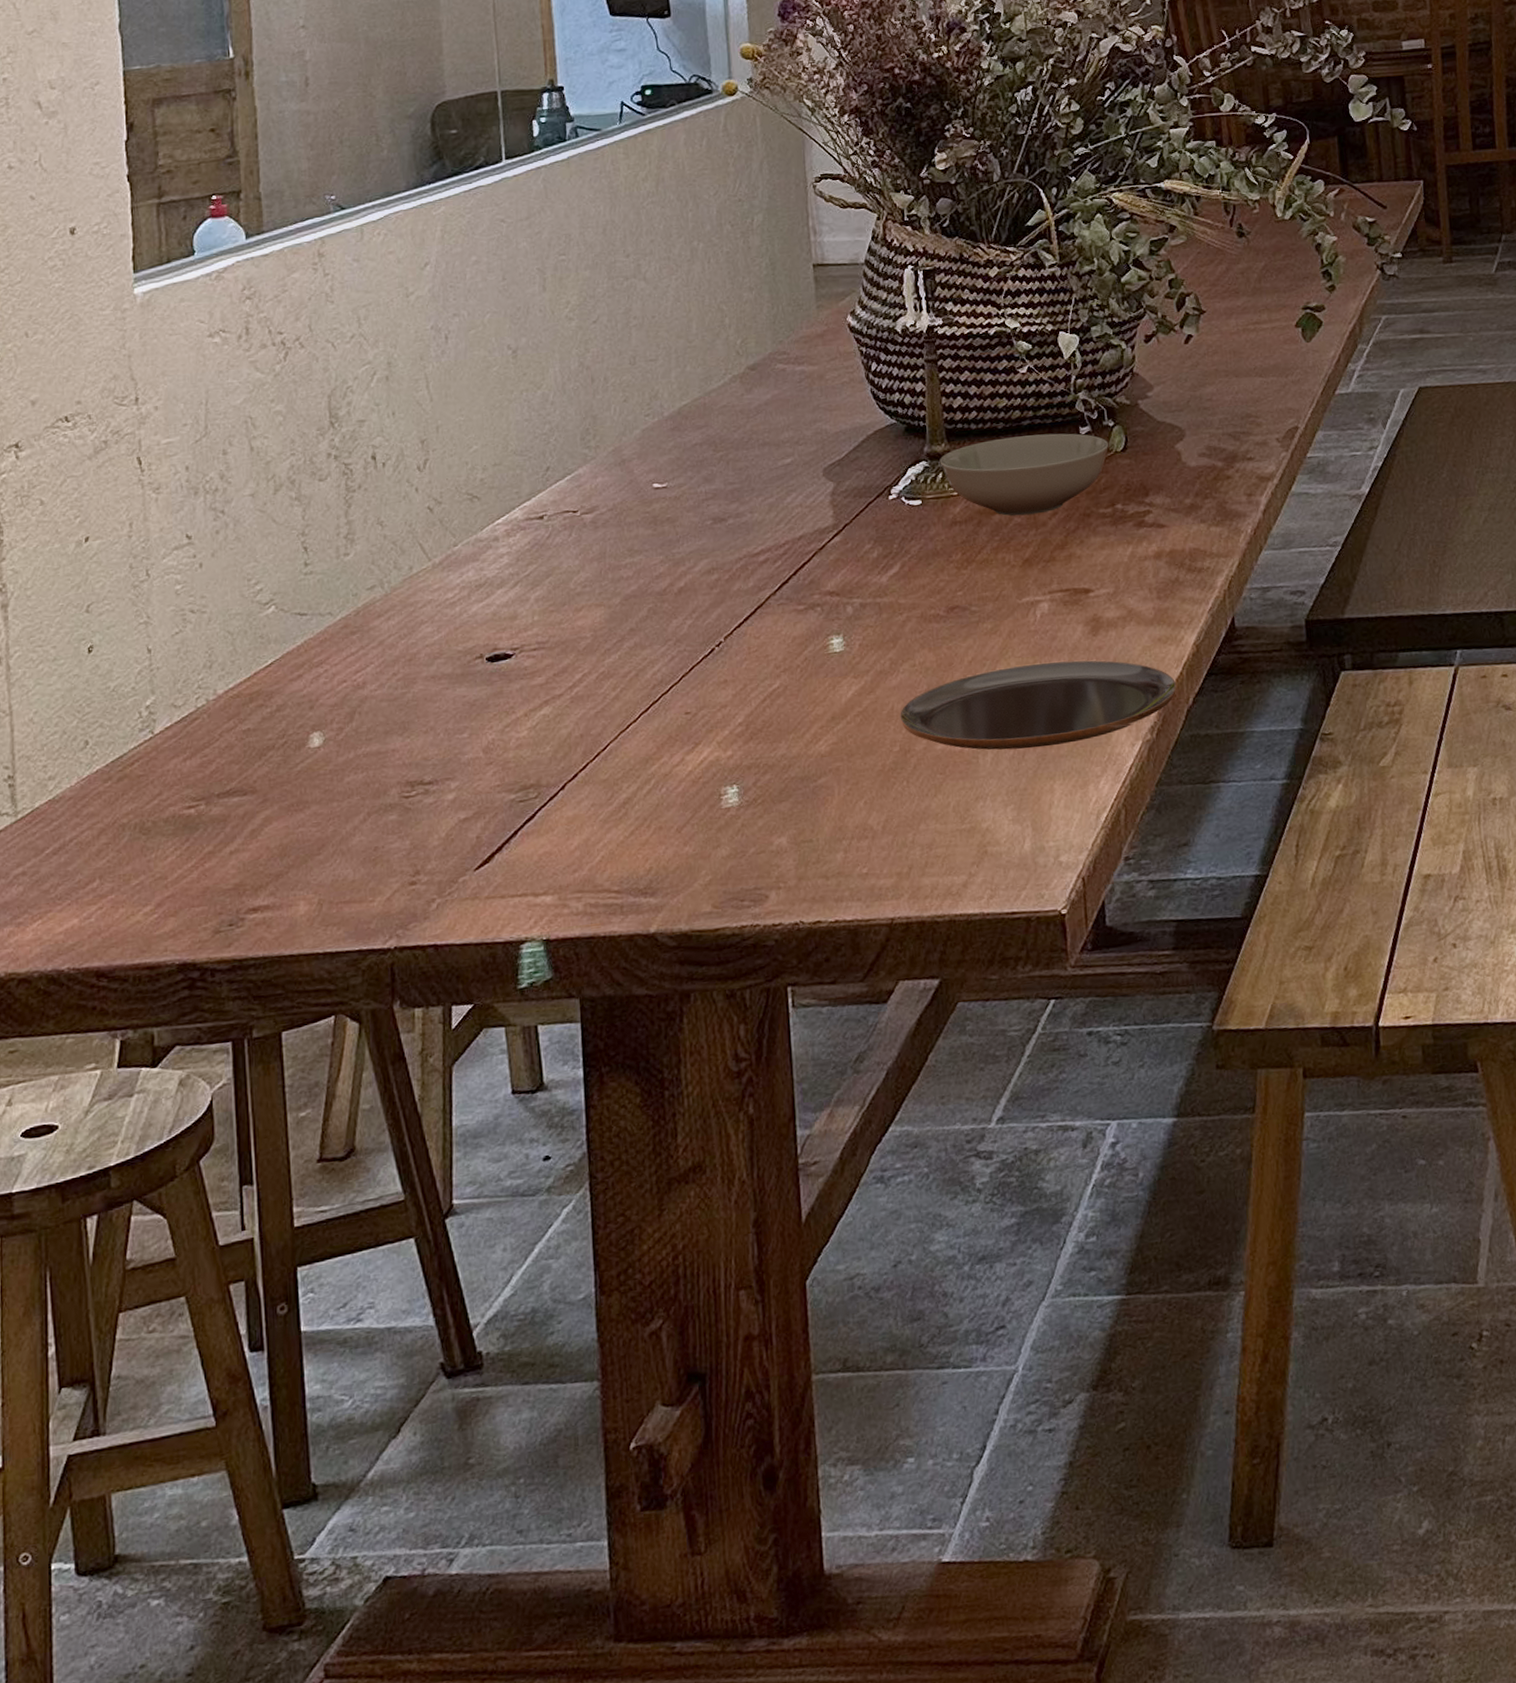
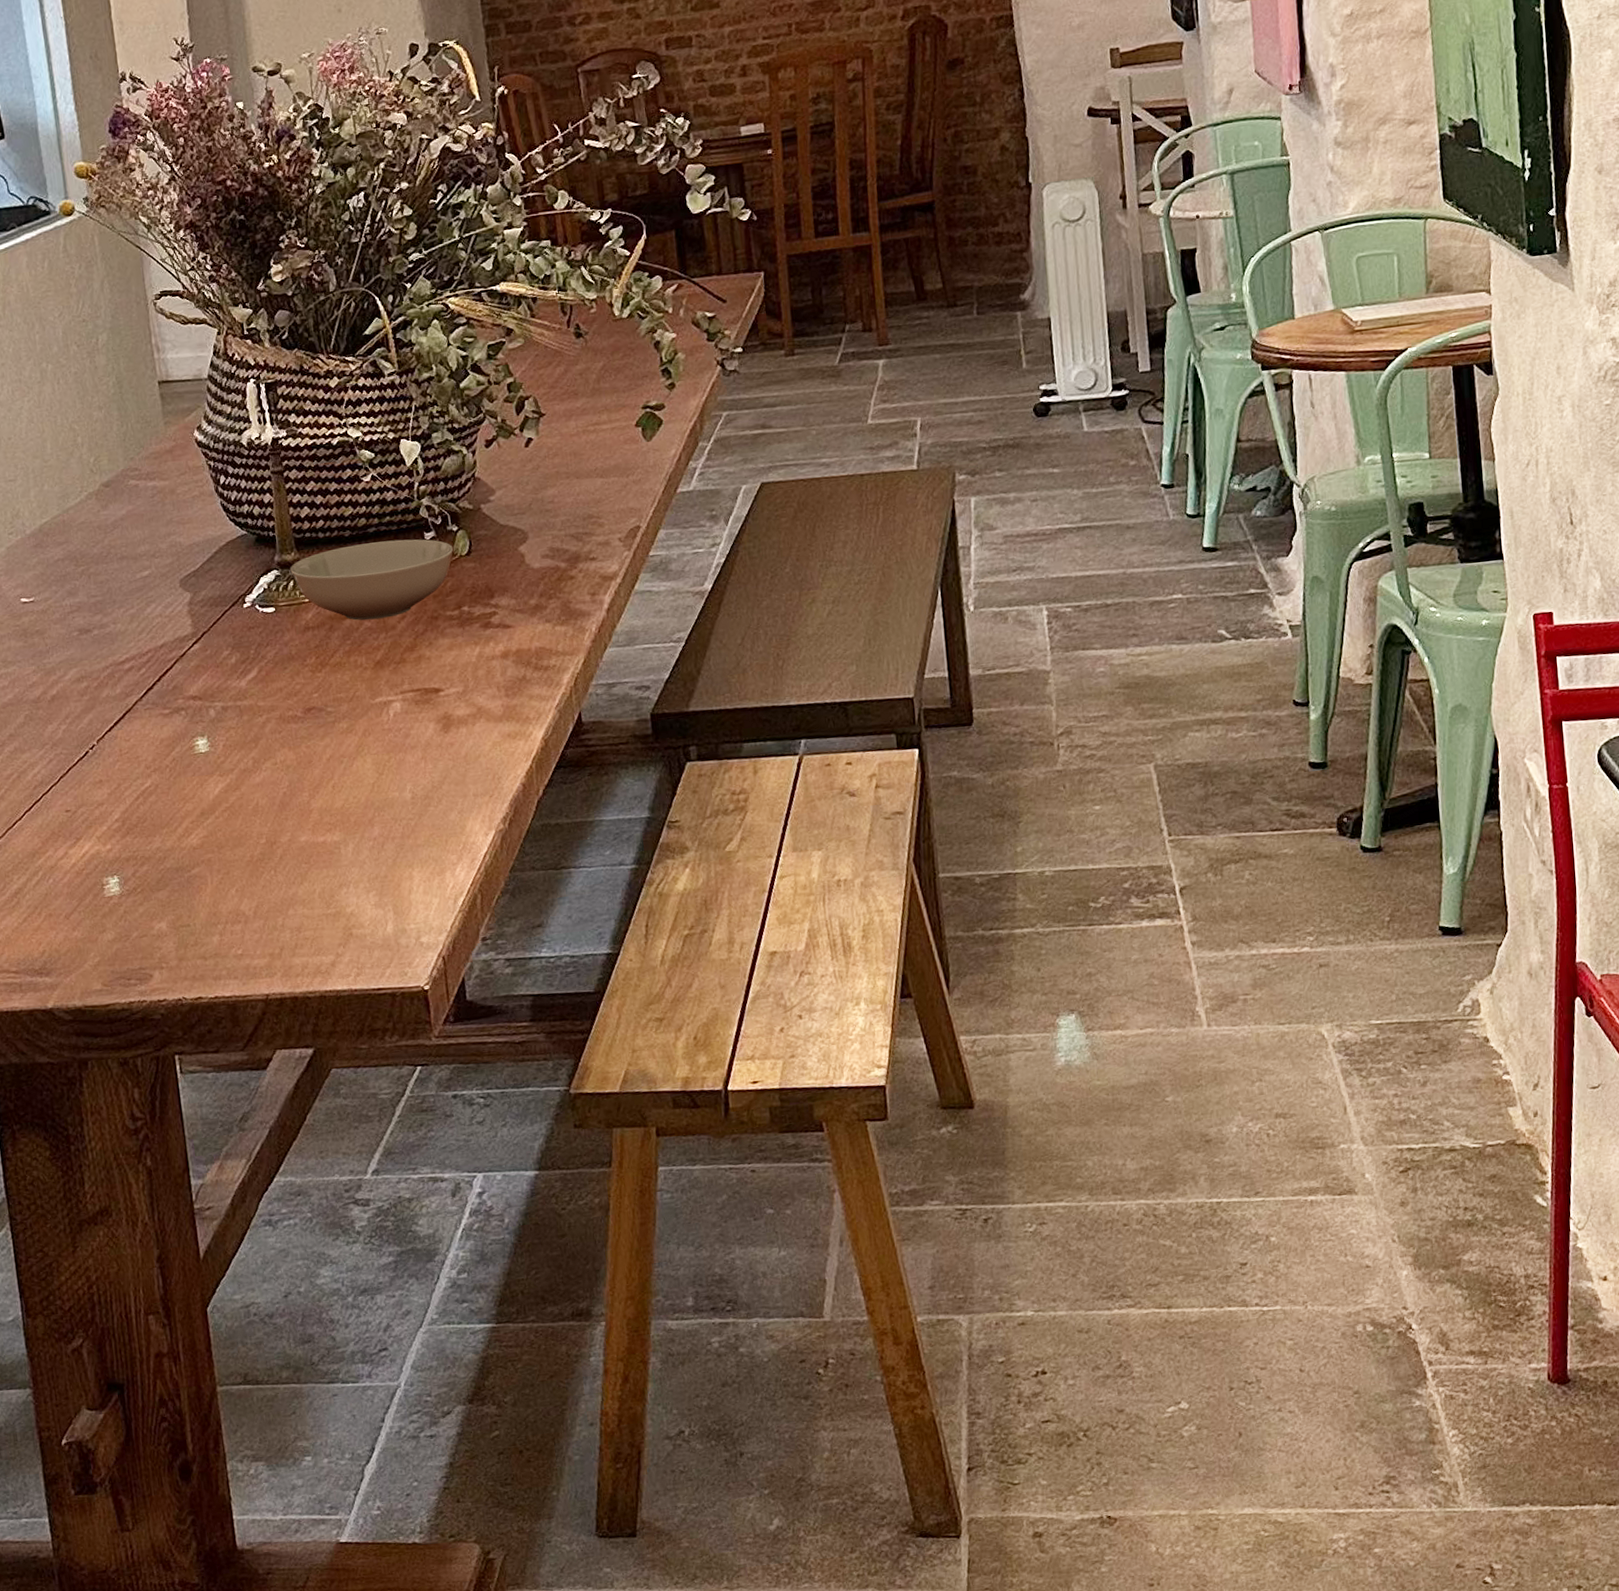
plate: present [900,660,1177,750] -> none [264,756,527,841]

